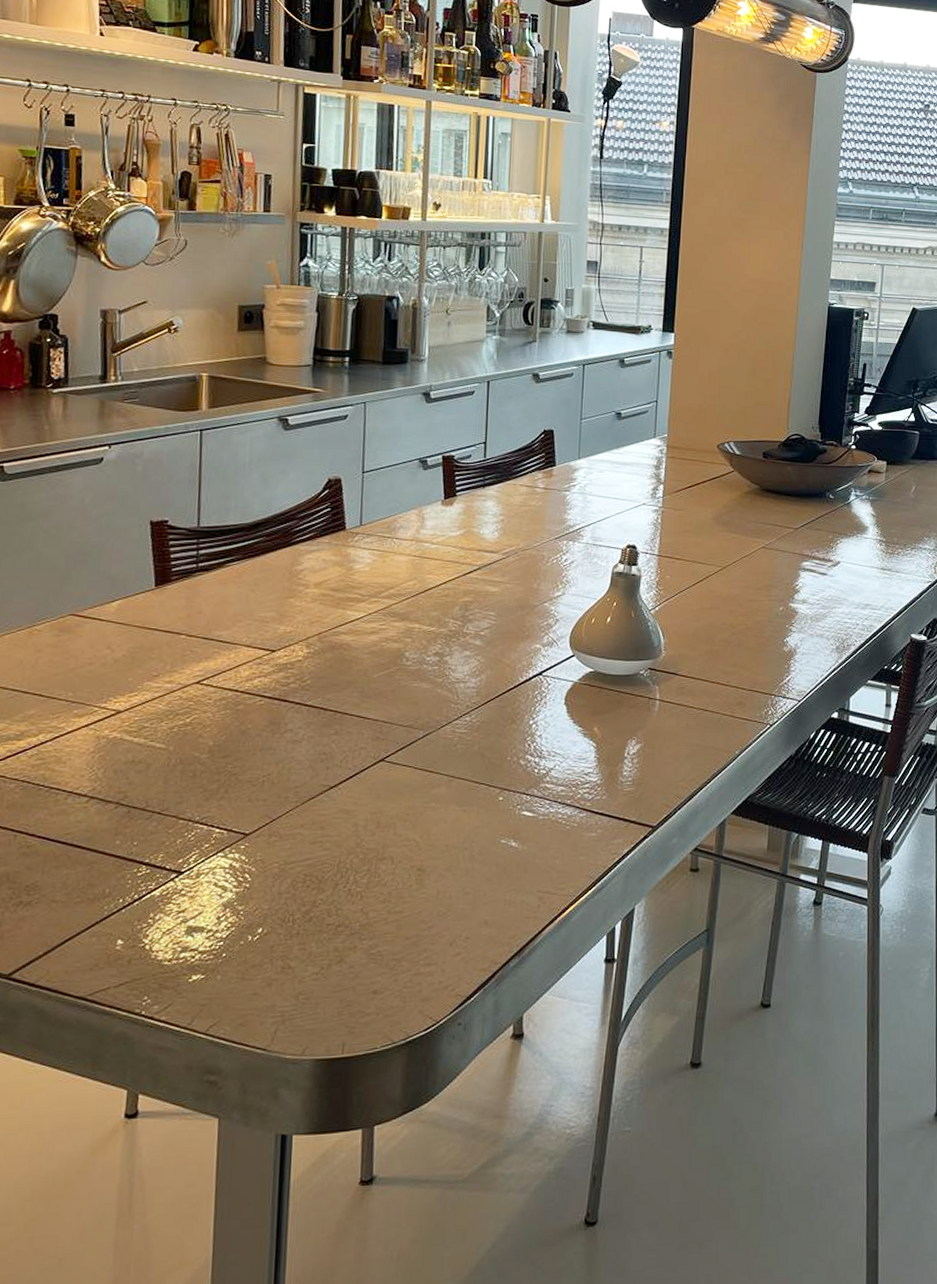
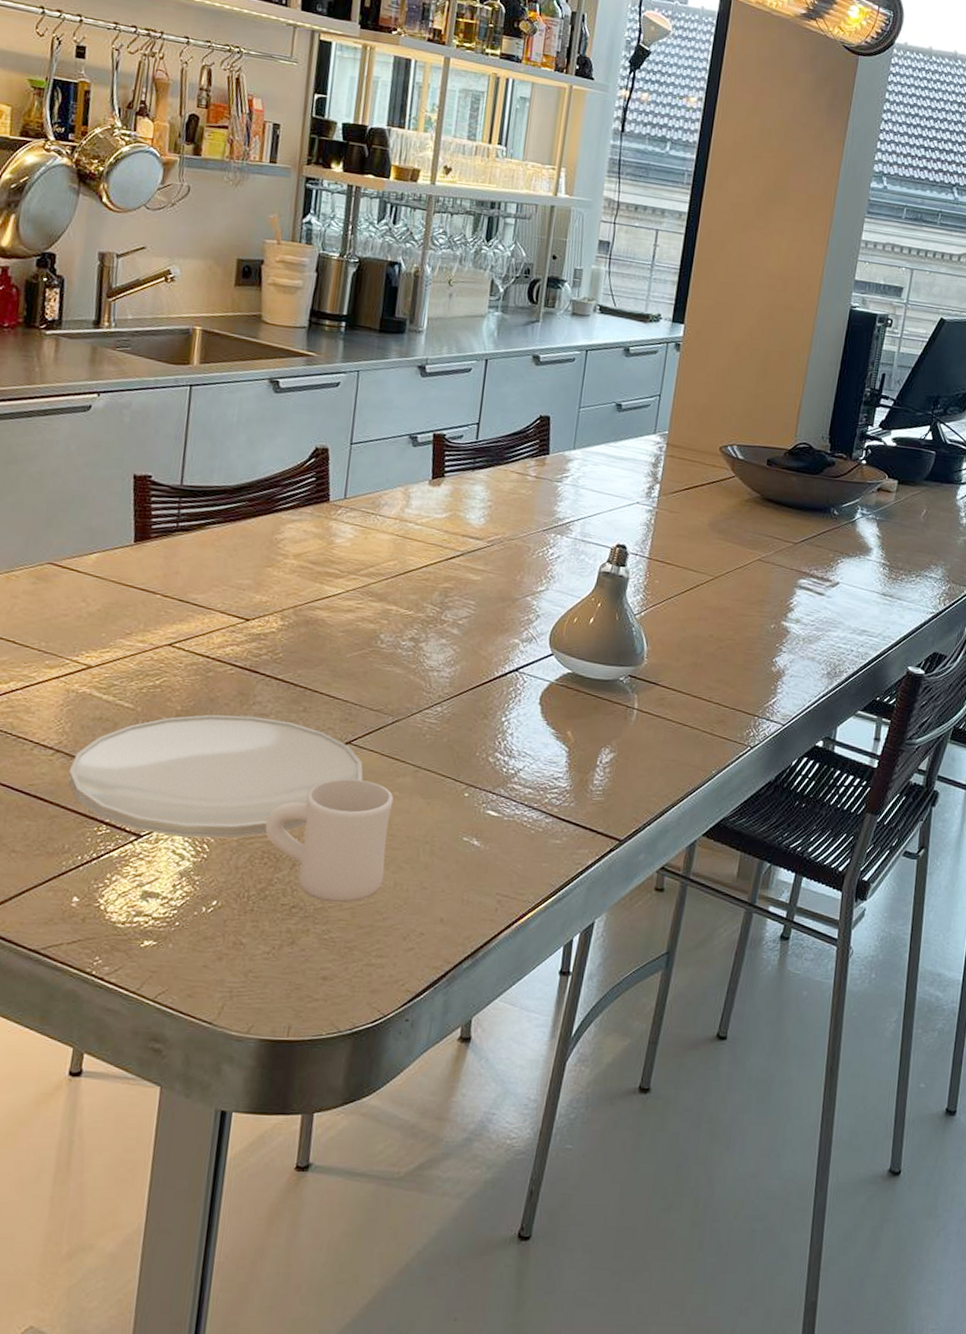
plate: none [104,744,399,869] -> present [68,714,364,839]
mug: none [305,794,430,918] -> present [265,778,394,904]

